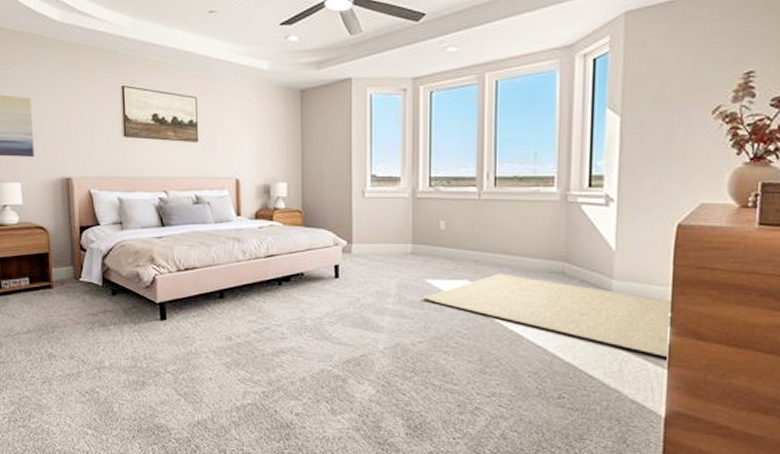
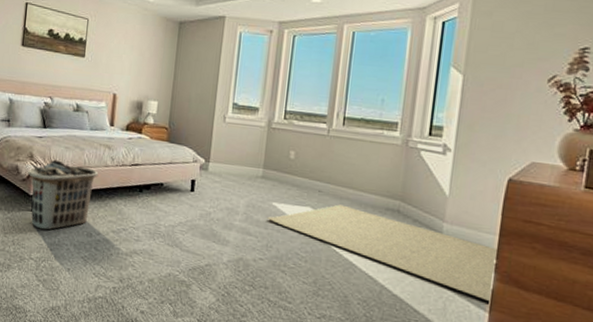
clothes hamper: none [150,260,231,339] -> present [27,159,99,230]

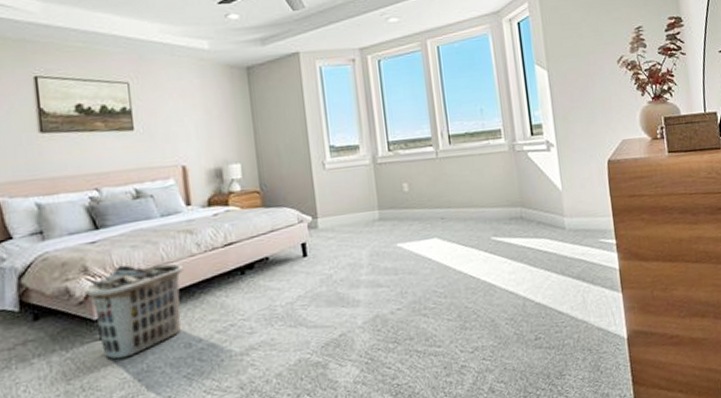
rug: present [267,204,496,302] -> none [395,226,621,282]

